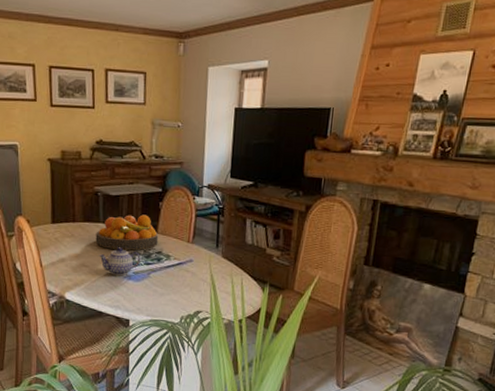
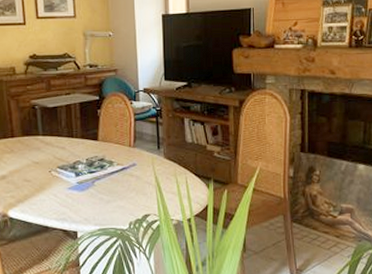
fruit bowl: present [95,214,159,251] -> none [36,123,100,161]
teapot: present [98,247,140,276] -> none [40,158,83,188]

